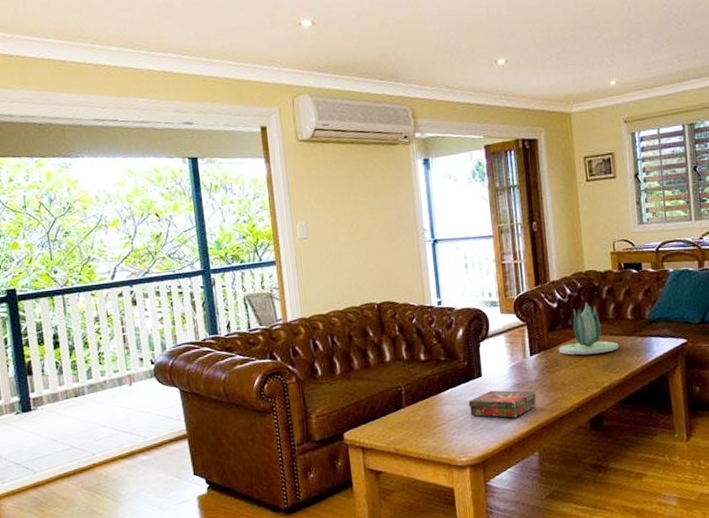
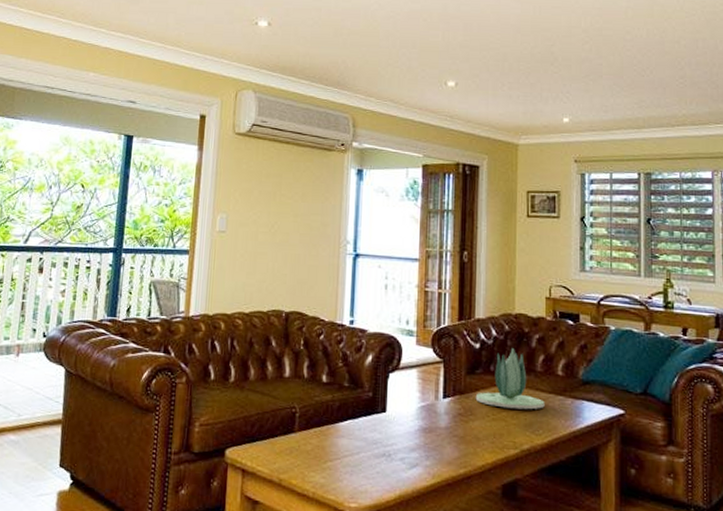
book: present [468,390,536,418] -> none [367,430,444,467]

